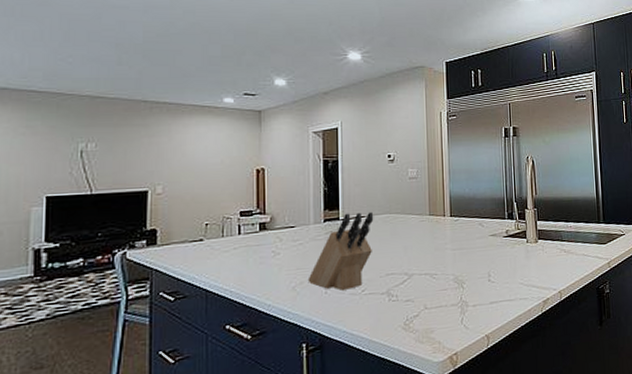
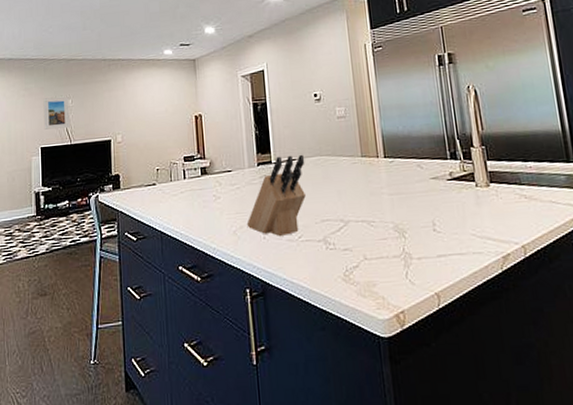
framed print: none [52,138,92,177] -> present [43,96,70,130]

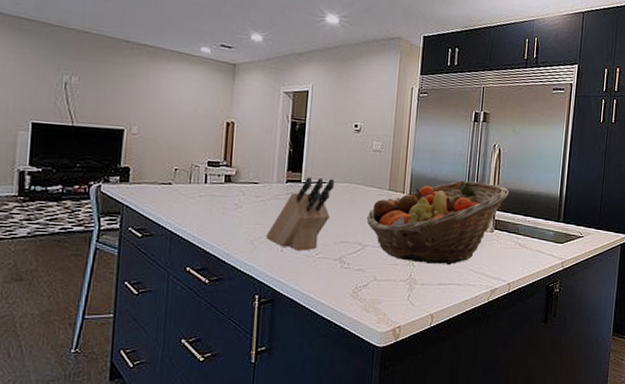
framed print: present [43,96,70,130] -> none [38,68,75,108]
fruit basket: none [343,130,498,234] -> present [366,180,509,266]

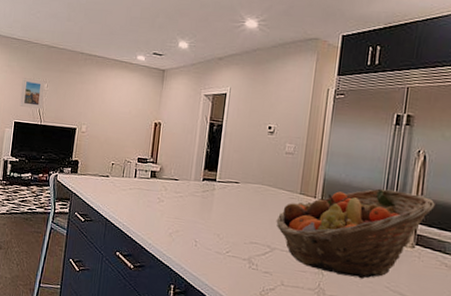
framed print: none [38,68,75,108] -> present [19,78,45,110]
knife block: present [265,177,335,251] -> none [182,176,247,248]

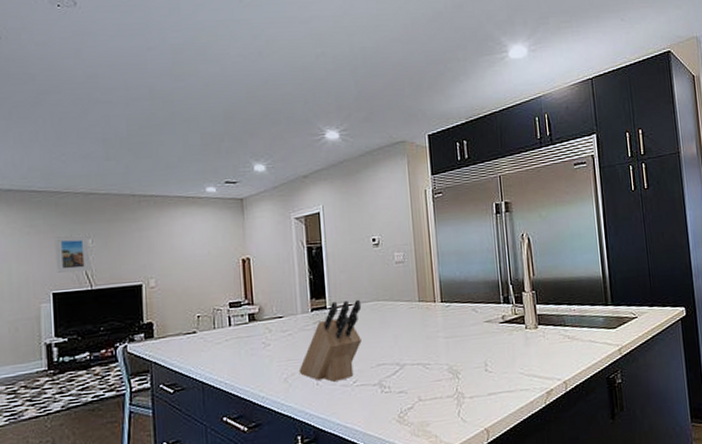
knife block: none [182,176,247,248] -> present [298,299,362,382]
fruit basket: present [276,188,435,279] -> none [400,276,547,375]

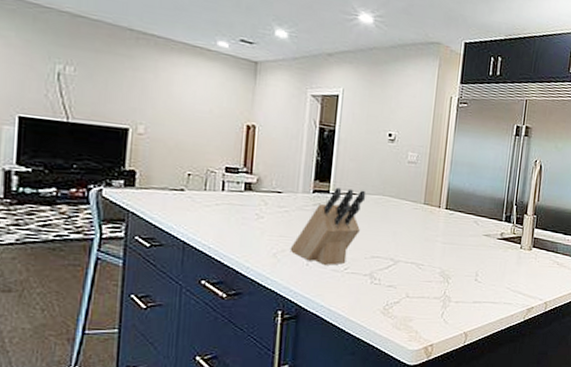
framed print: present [55,235,90,273] -> none [26,55,70,102]

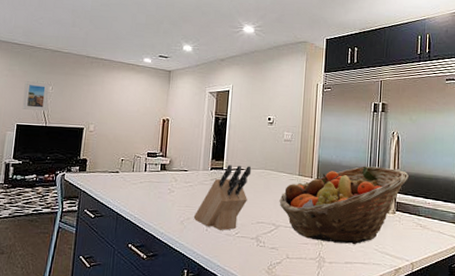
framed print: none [26,55,70,102] -> present [22,81,50,112]
fruit basket: none [399,196,549,283] -> present [279,166,409,245]

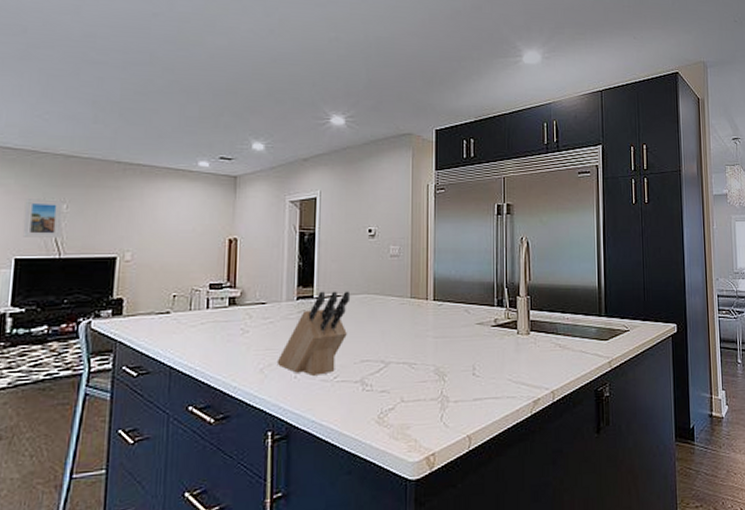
fruit basket: present [279,166,409,245] -> none [388,280,542,377]

